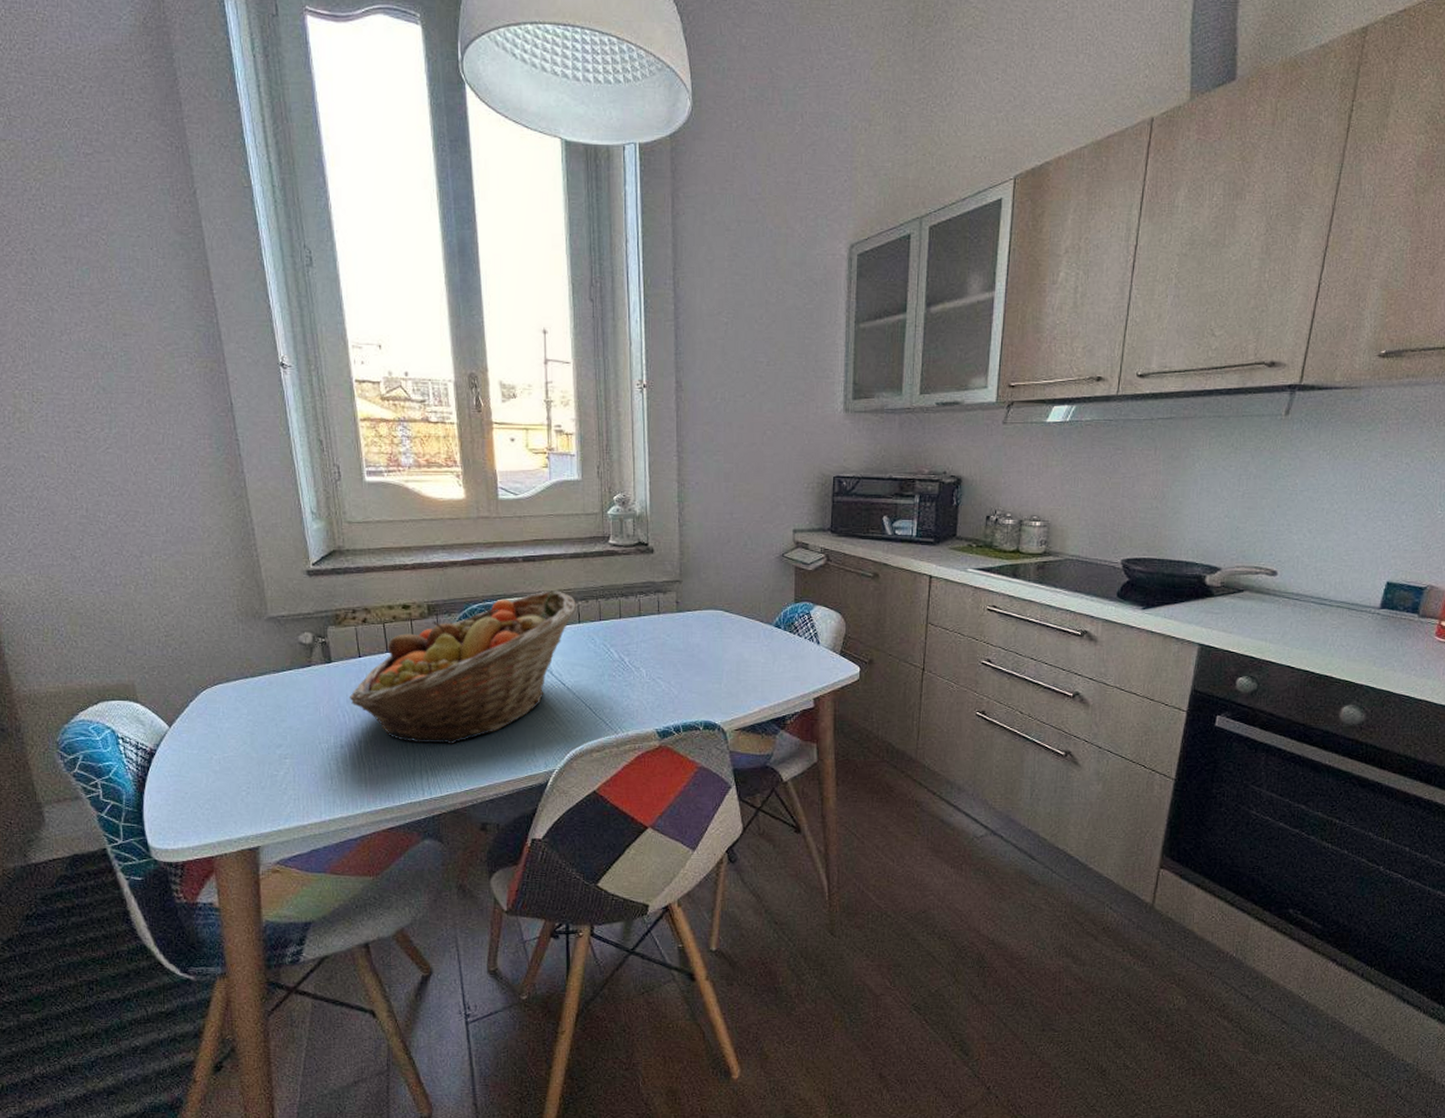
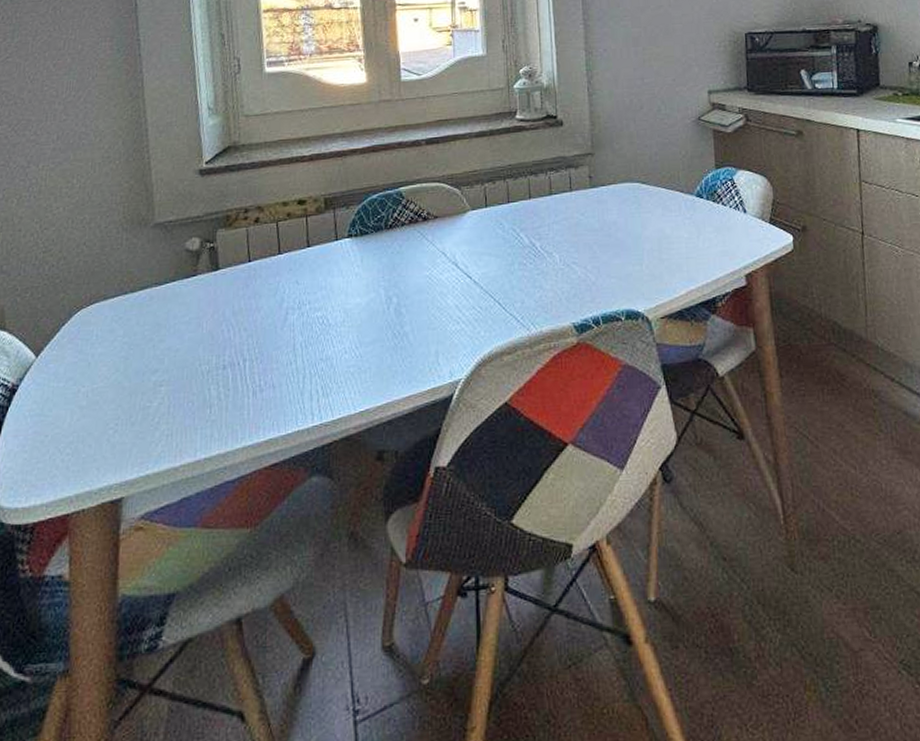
fruit basket: present [349,590,576,745] -> none [235,173,483,358]

